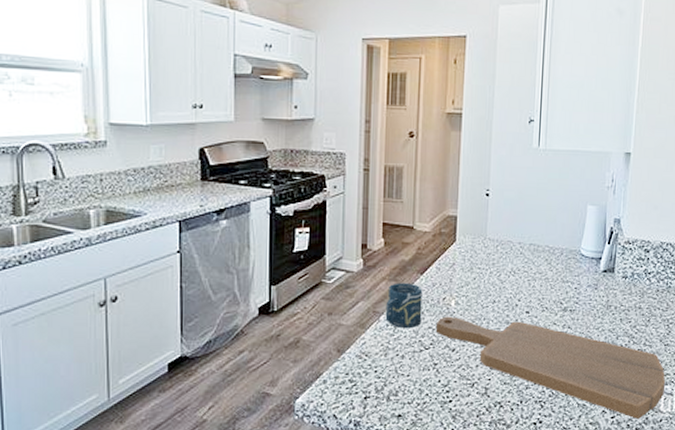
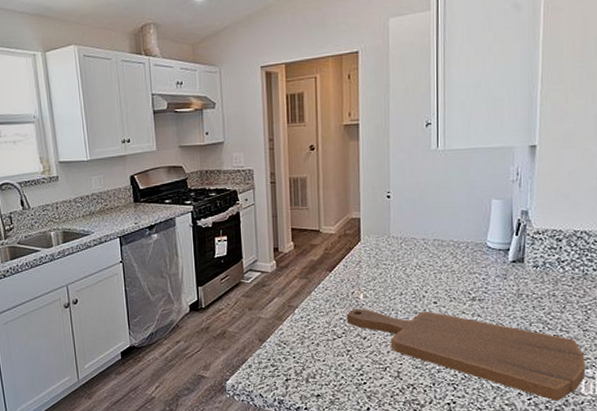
cup: present [385,283,423,328] -> none [299,280,333,319]

